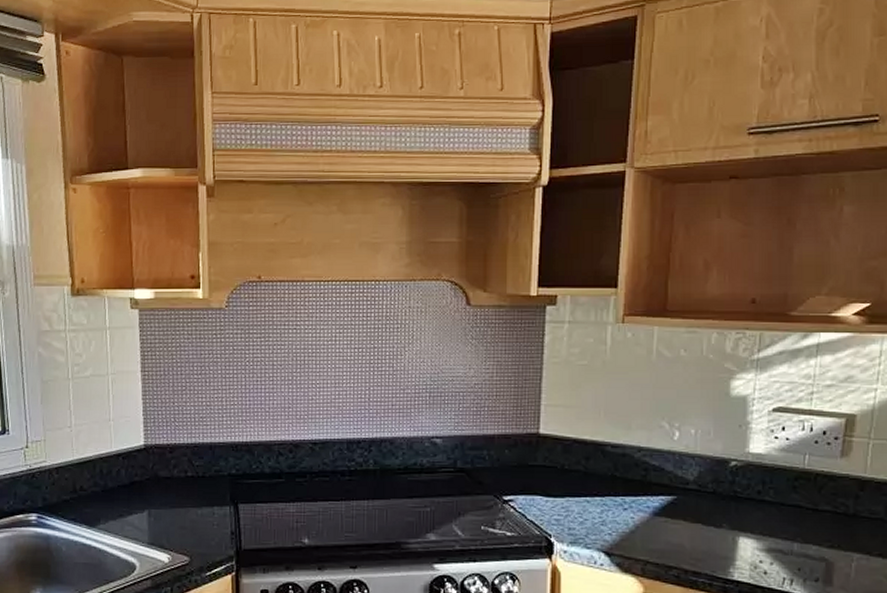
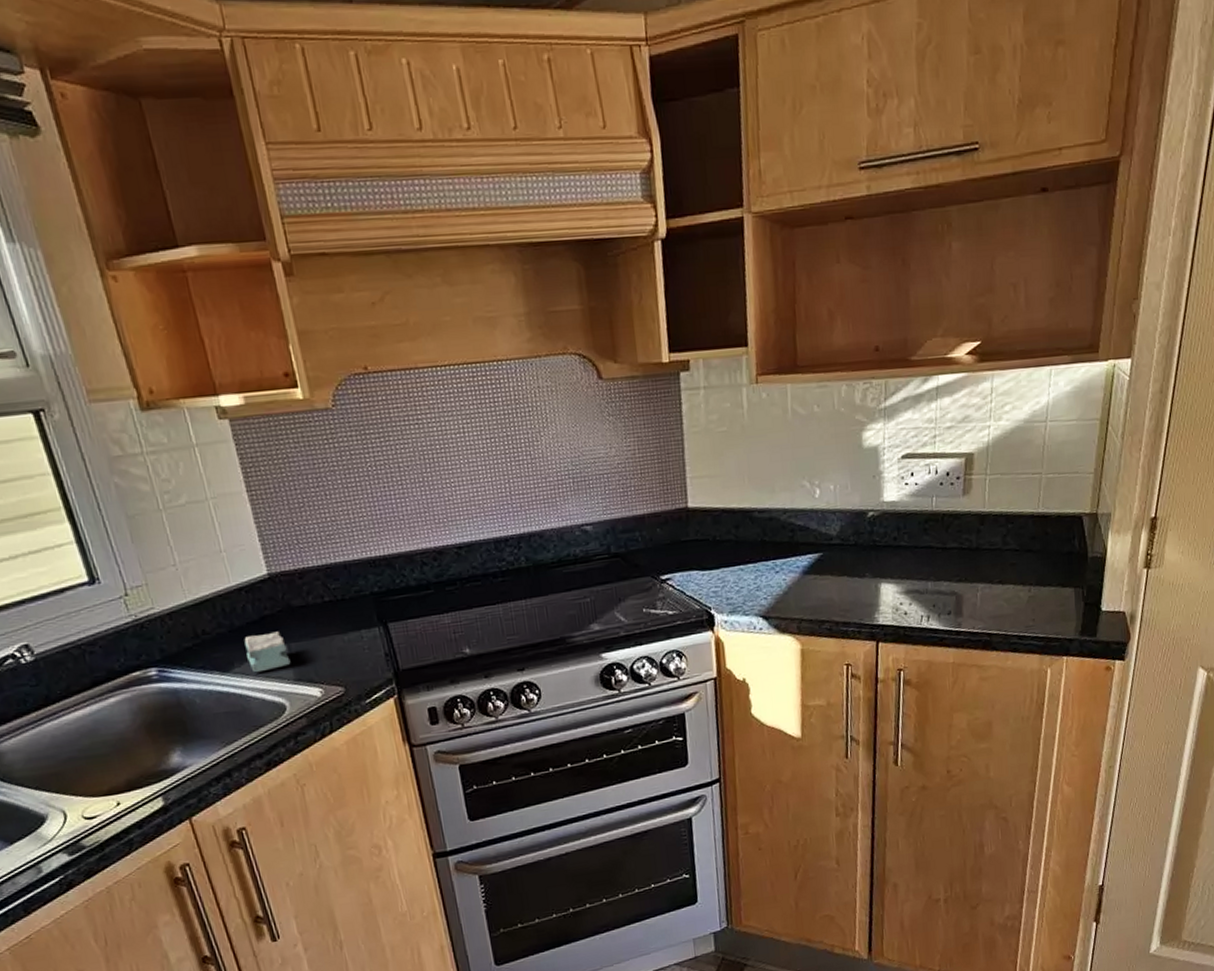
sponge: none [112,497,148,532] -> present [244,631,291,673]

